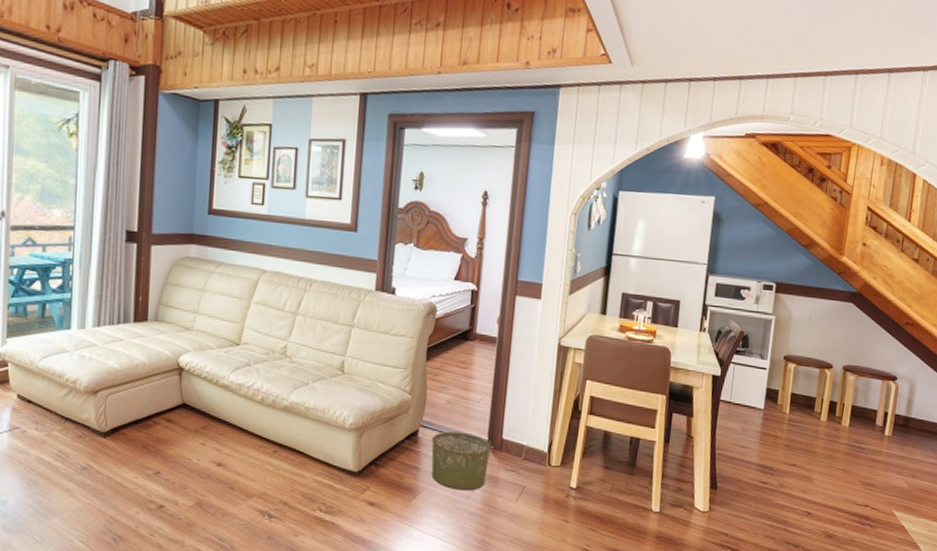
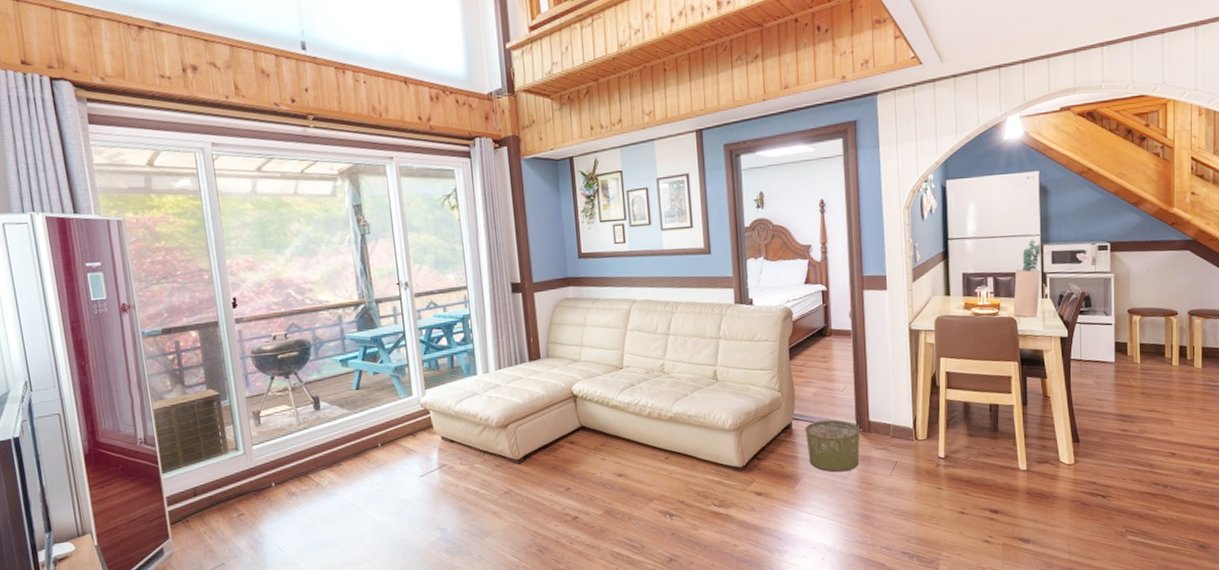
vase: none [669,267,706,350] -> present [1013,239,1041,318]

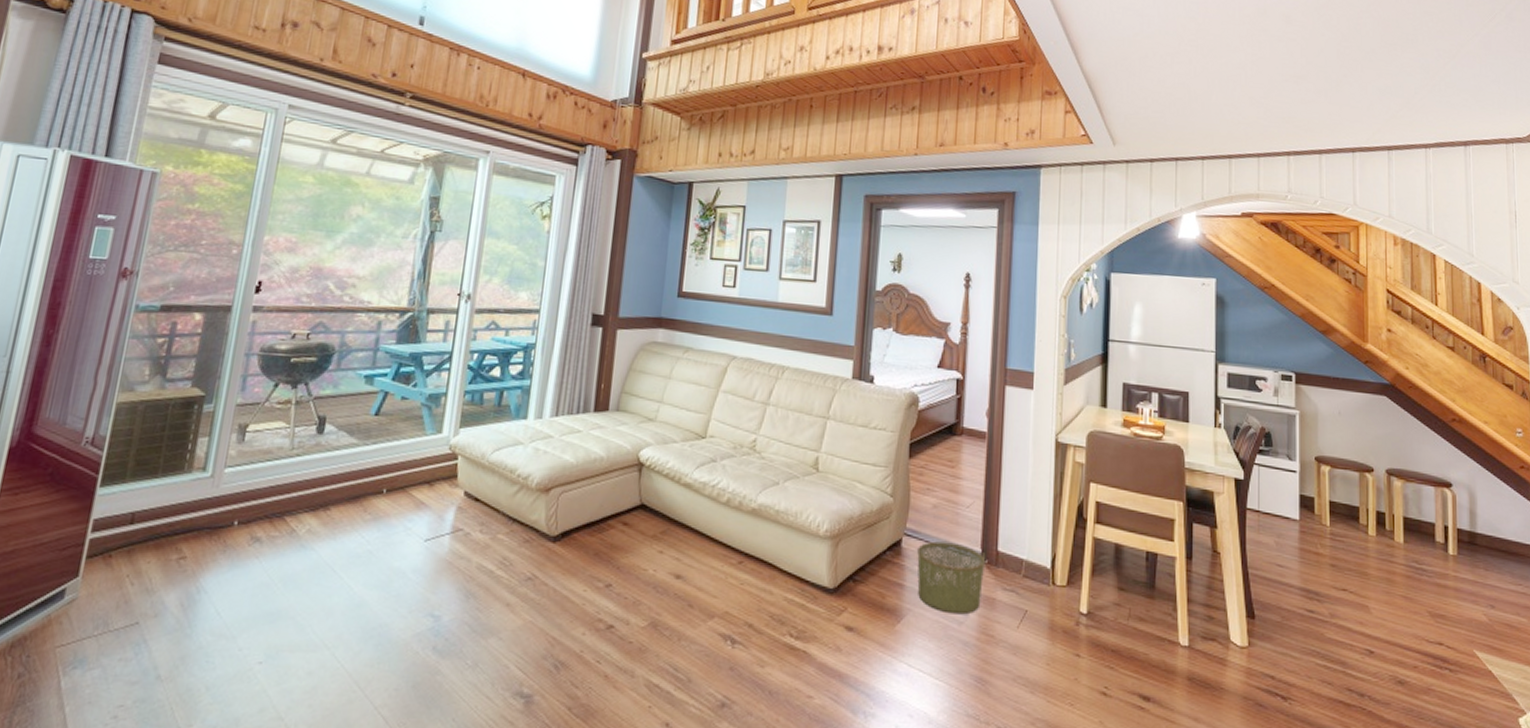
vase: present [1013,239,1041,318] -> none [1181,355,1215,449]

